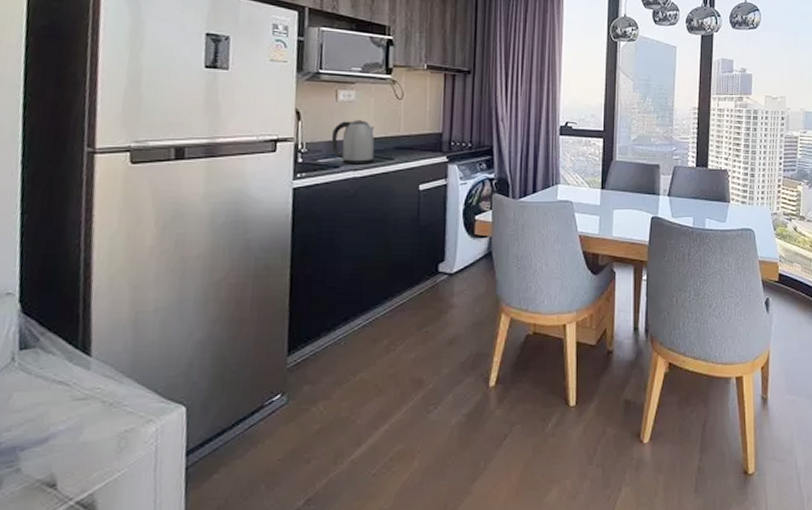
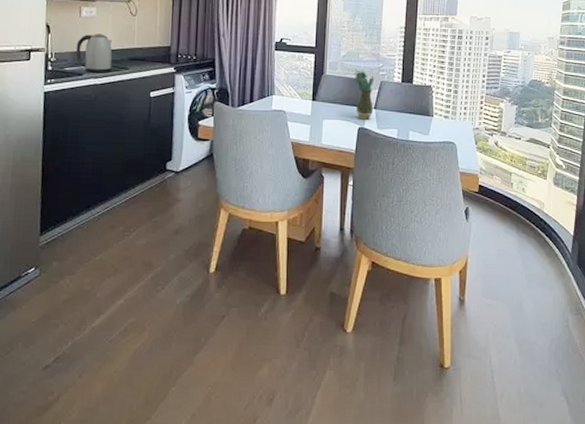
vase: none [647,153,667,208] -> present [355,68,374,120]

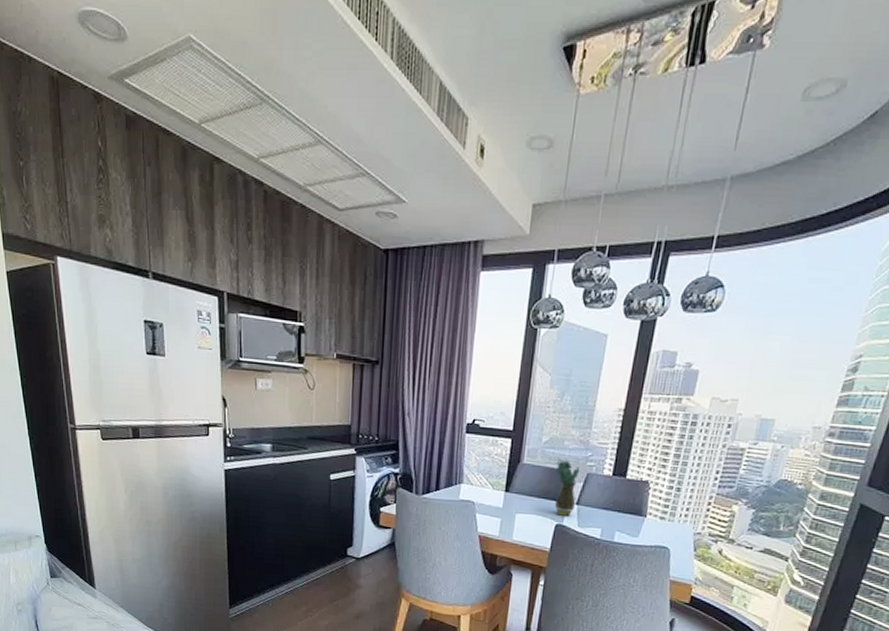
kettle: present [75,34,113,73] -> none [253,409,291,453]

